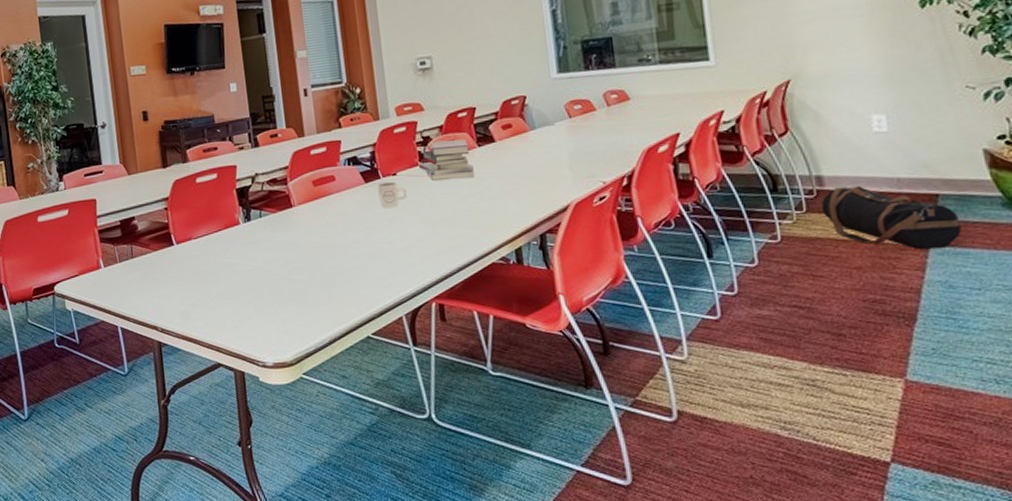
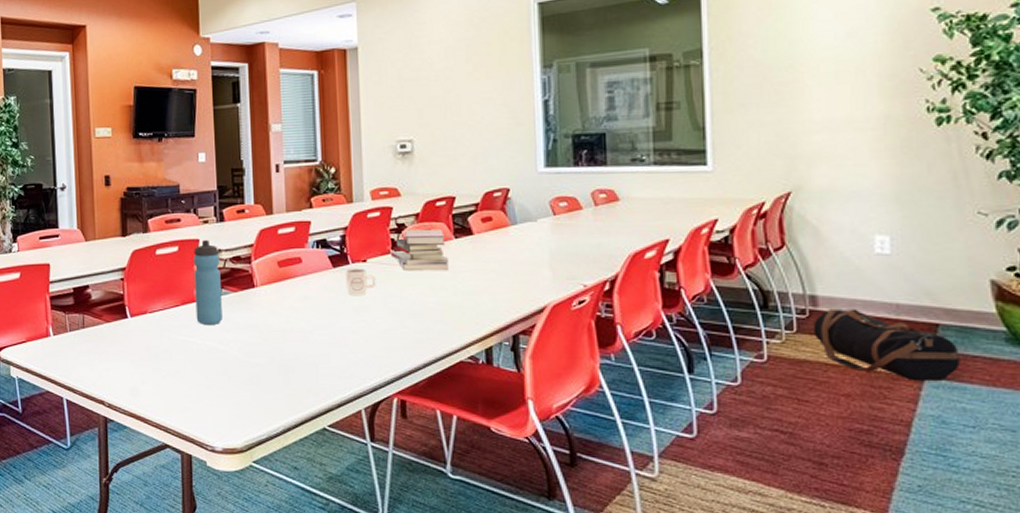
water bottle: none [232,165,264,247] -> present [193,240,222,326]

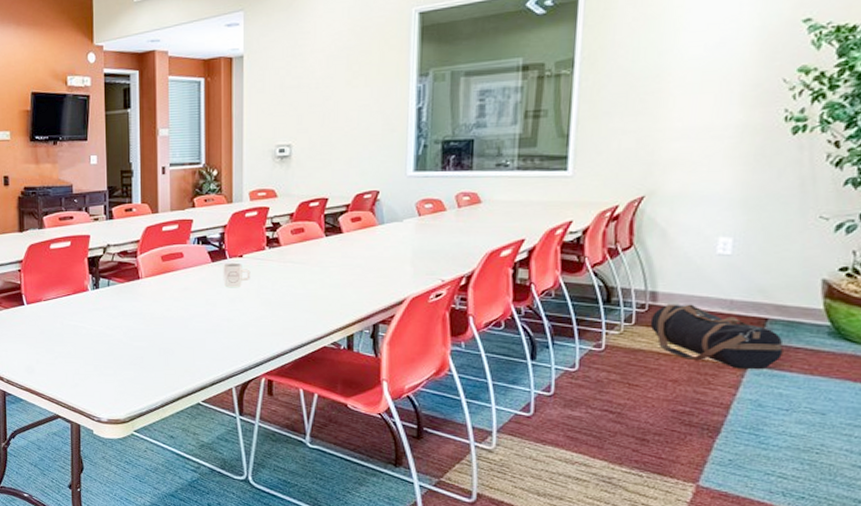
water bottle: present [193,240,222,326] -> none [84,236,110,313]
books: present [390,228,448,270] -> none [265,227,318,265]

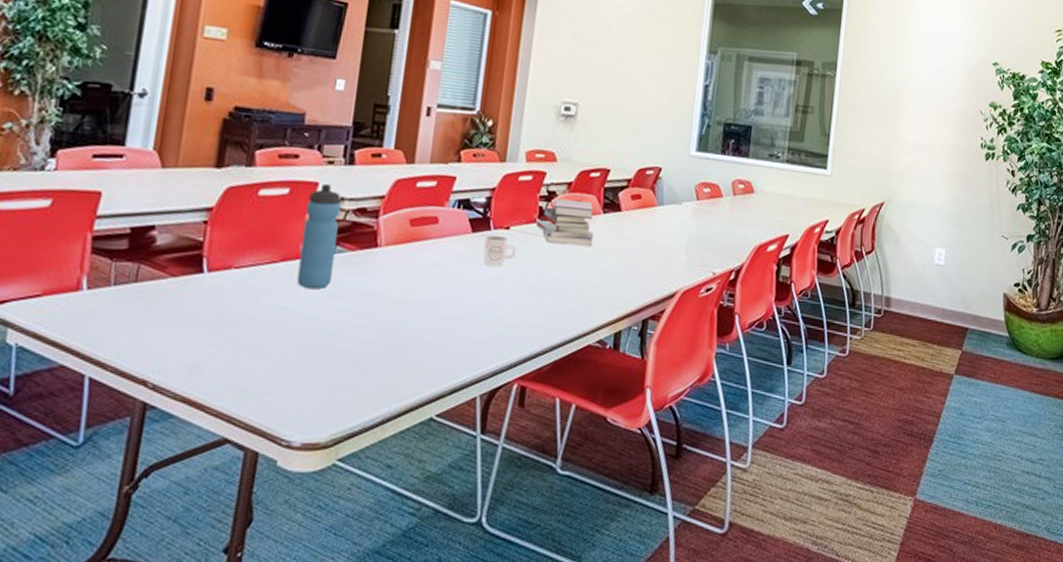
water bottle: none [84,236,110,313] -> present [297,184,341,290]
books: none [265,227,318,265] -> present [535,198,593,246]
duffel bag: present [650,304,783,369] -> none [884,310,978,377]

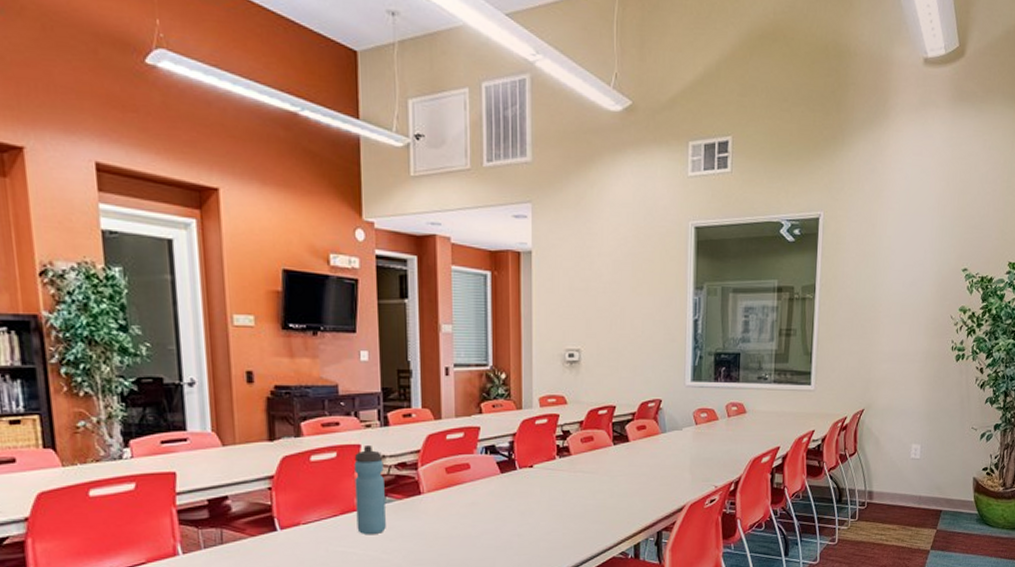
mug: present [482,234,517,268] -> none [513,473,541,501]
books: present [535,198,593,246] -> none [555,436,607,475]

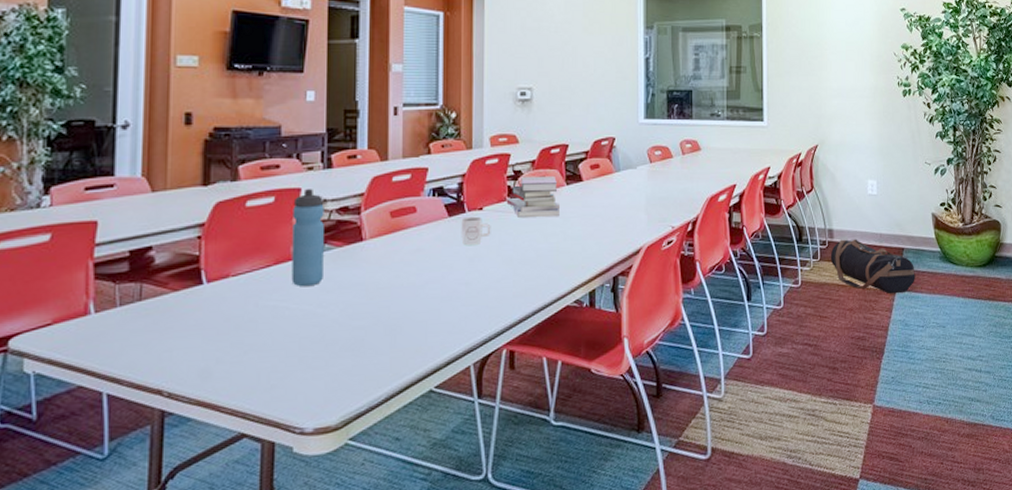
mug: none [513,473,541,501] -> present [461,216,491,246]
books: none [555,436,607,475] -> present [506,175,559,217]
duffel bag: none [868,500,951,552] -> present [830,239,915,293]

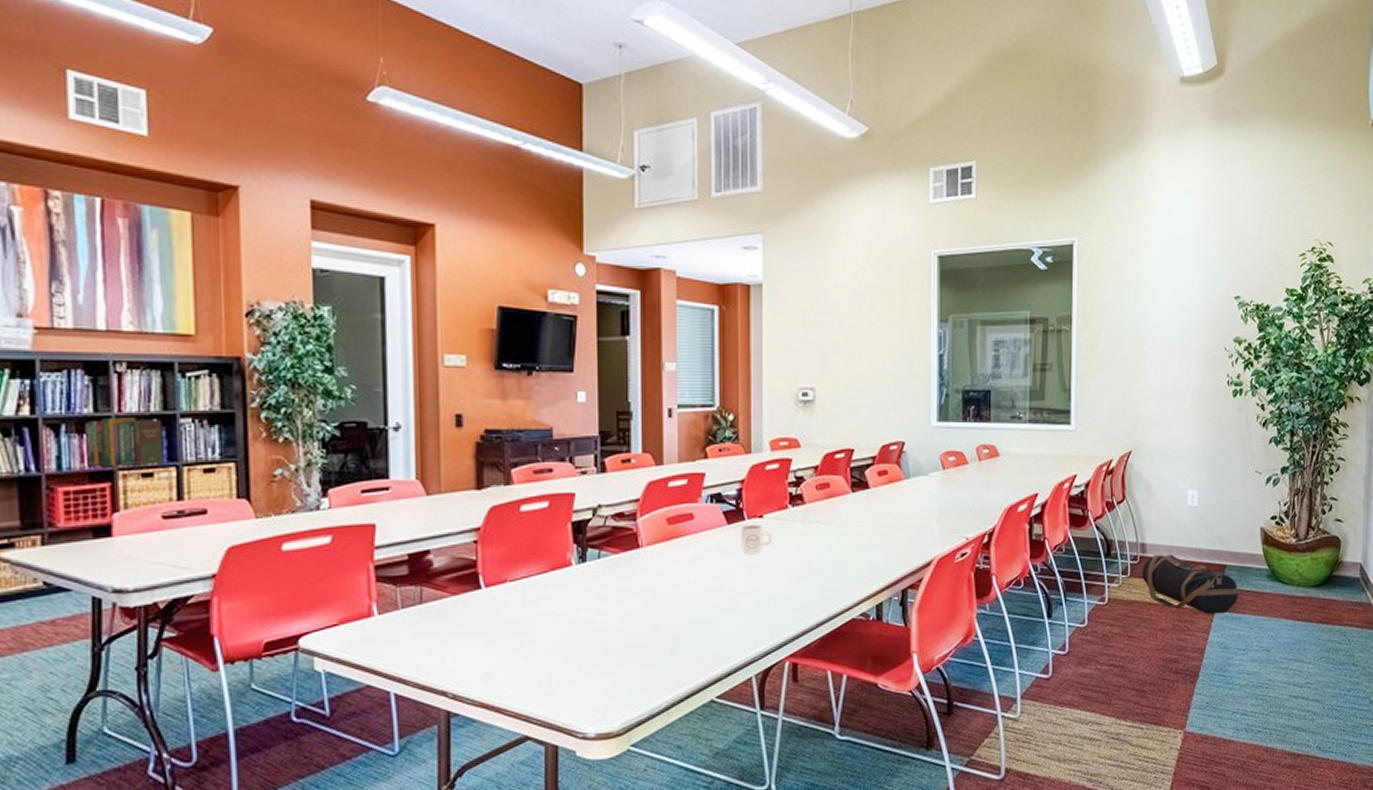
water bottle: present [291,189,324,287] -> none [567,494,600,594]
books: present [506,175,559,217] -> none [788,482,844,526]

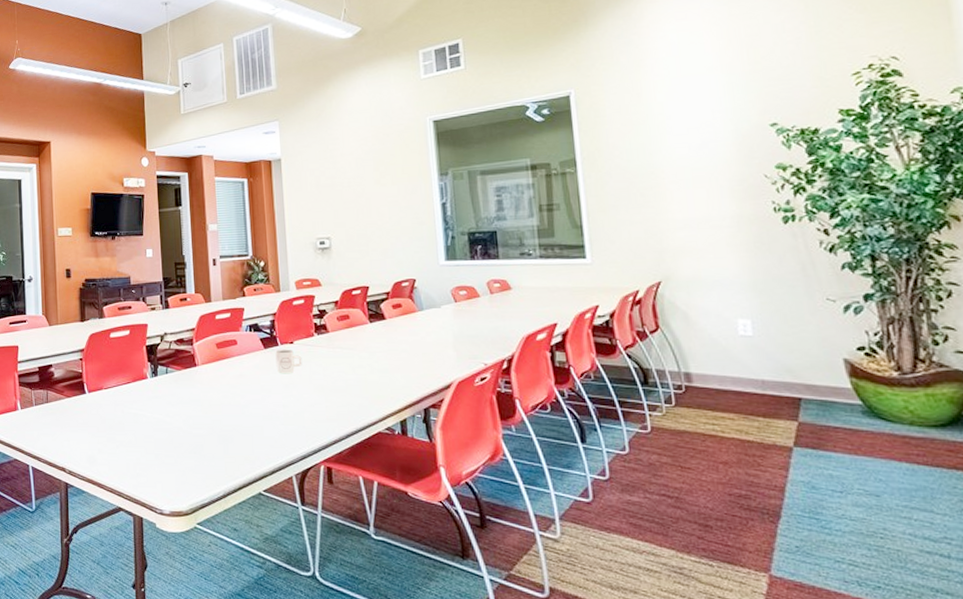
duffel bag: present [1141,554,1238,613] -> none [689,384,824,449]

